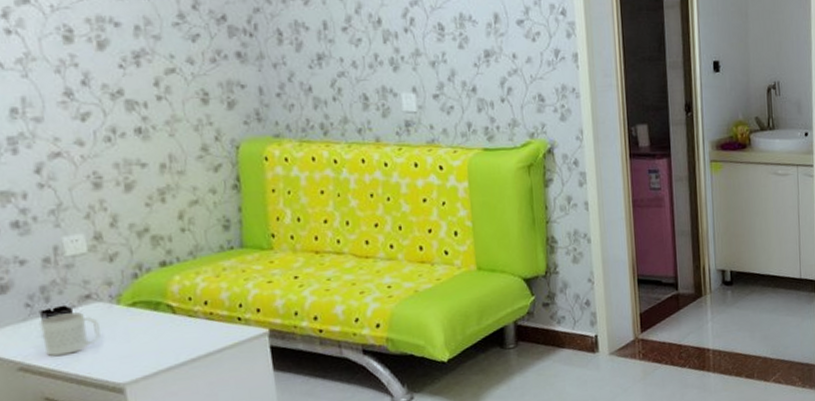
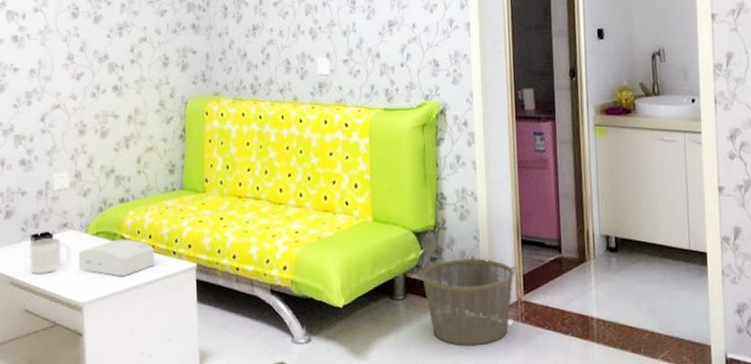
tissue dispenser: none [110,307,216,351] -> present [78,239,155,277]
basket: none [531,301,633,388] -> present [419,258,516,346]

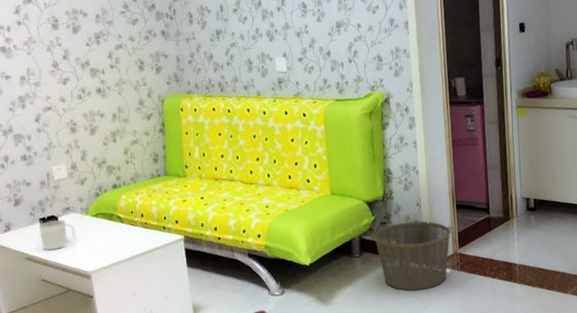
tissue dispenser: present [78,239,155,277] -> none [82,218,149,250]

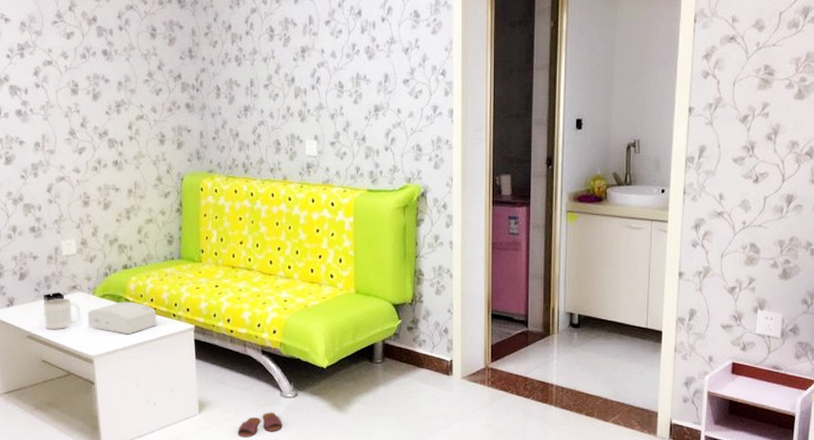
tissue dispenser: none [82,218,149,250] -> present [87,302,157,335]
basket: present [372,221,453,291] -> none [397,329,485,405]

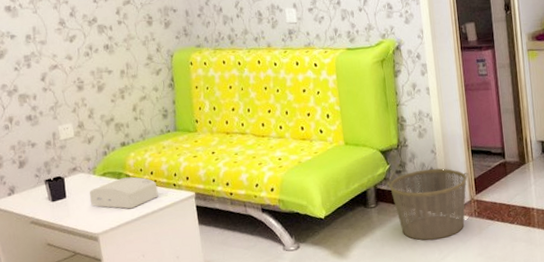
mug: present [42,298,81,330] -> none [43,181,83,213]
basket: none [397,329,485,405] -> present [387,168,469,241]

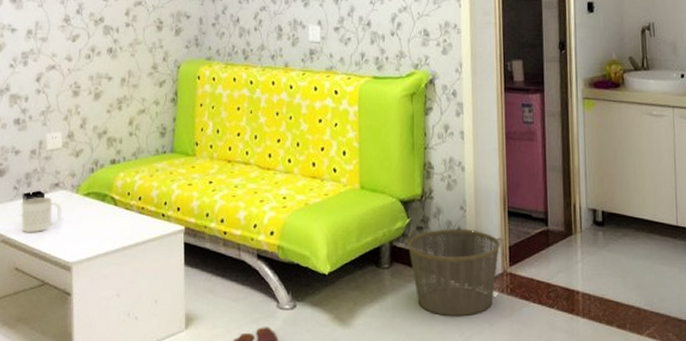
mug: none [43,181,83,213] -> present [20,197,61,233]
tissue dispenser: present [89,177,159,209] -> none [68,200,144,238]

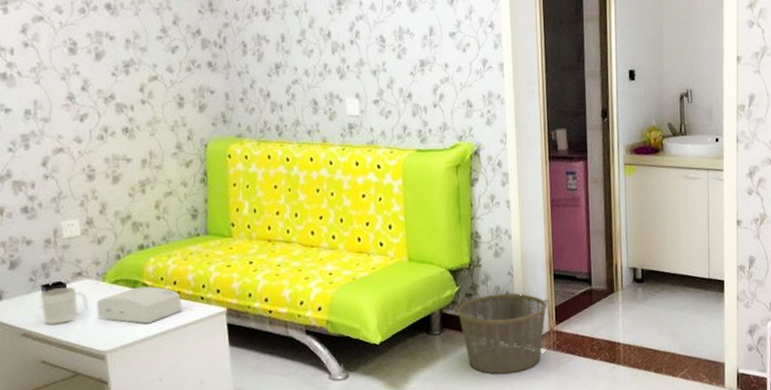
tissue dispenser: none [68,200,144,238] -> present [96,286,182,324]

